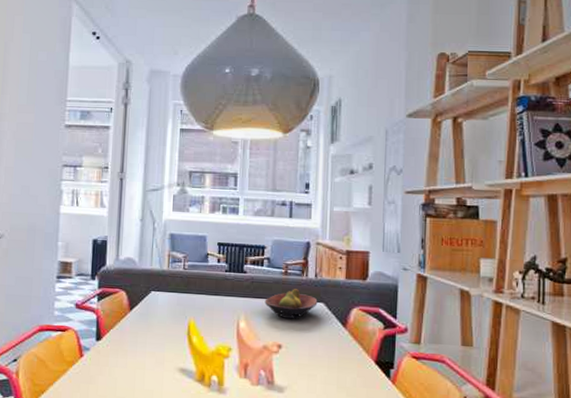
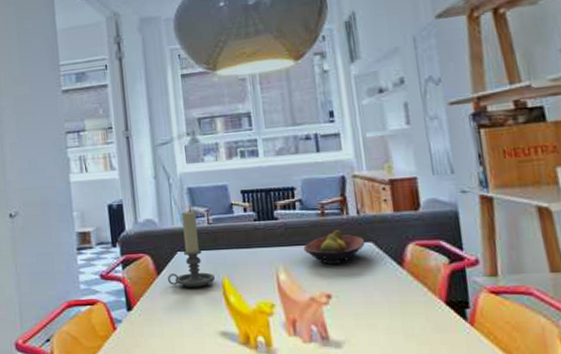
candle holder: none [139,254,182,326] -> present [168,210,215,288]

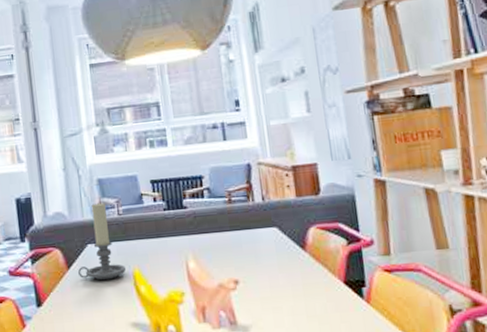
fruit bowl: present [303,230,365,266] -> none [211,216,270,252]

